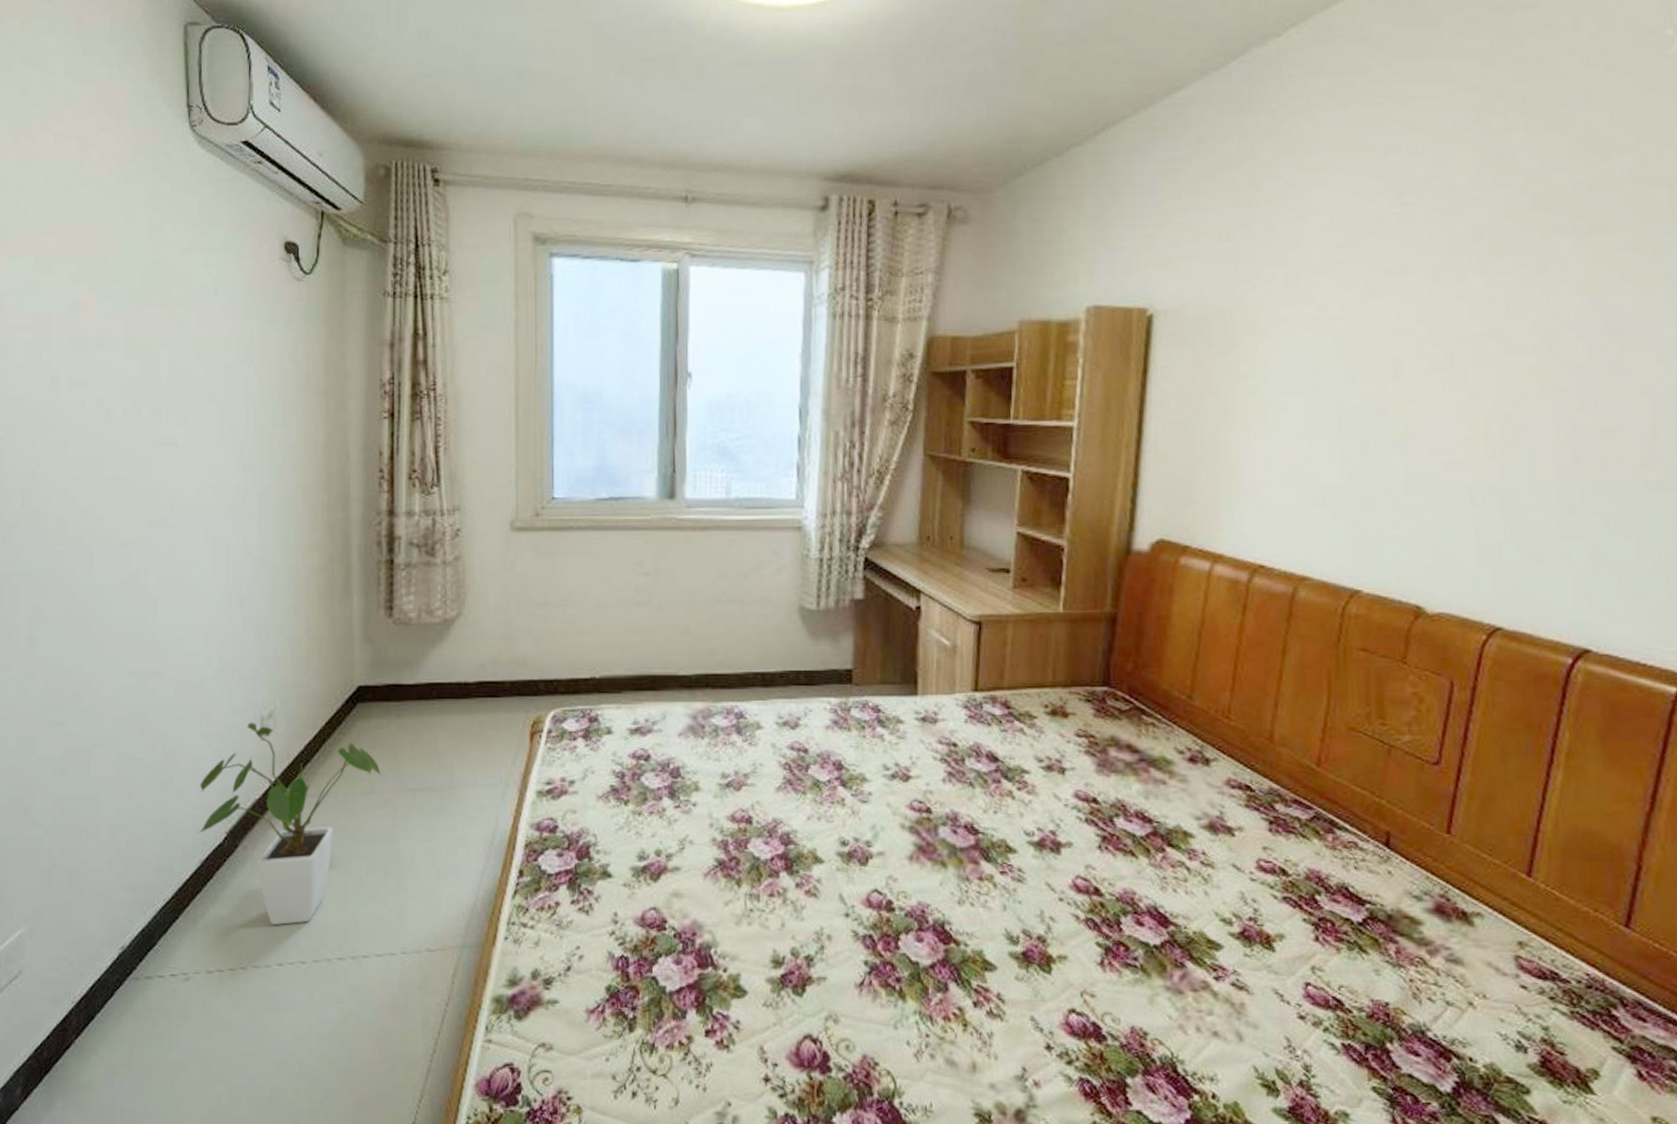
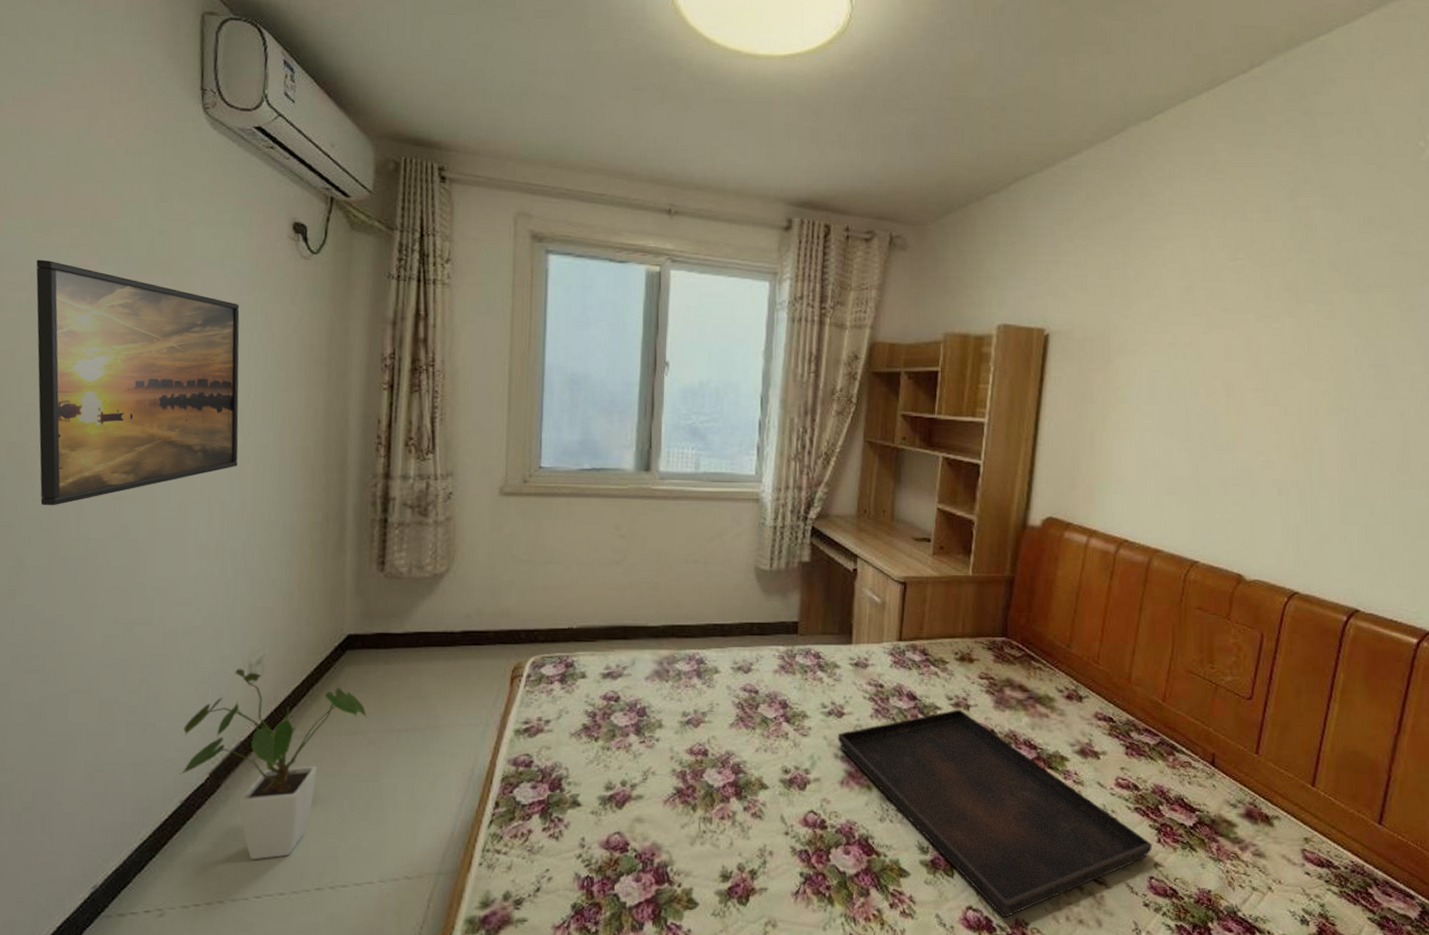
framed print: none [39,298,240,554] -> present [36,259,240,506]
serving tray: none [903,773,1309,1025] -> present [837,709,1153,918]

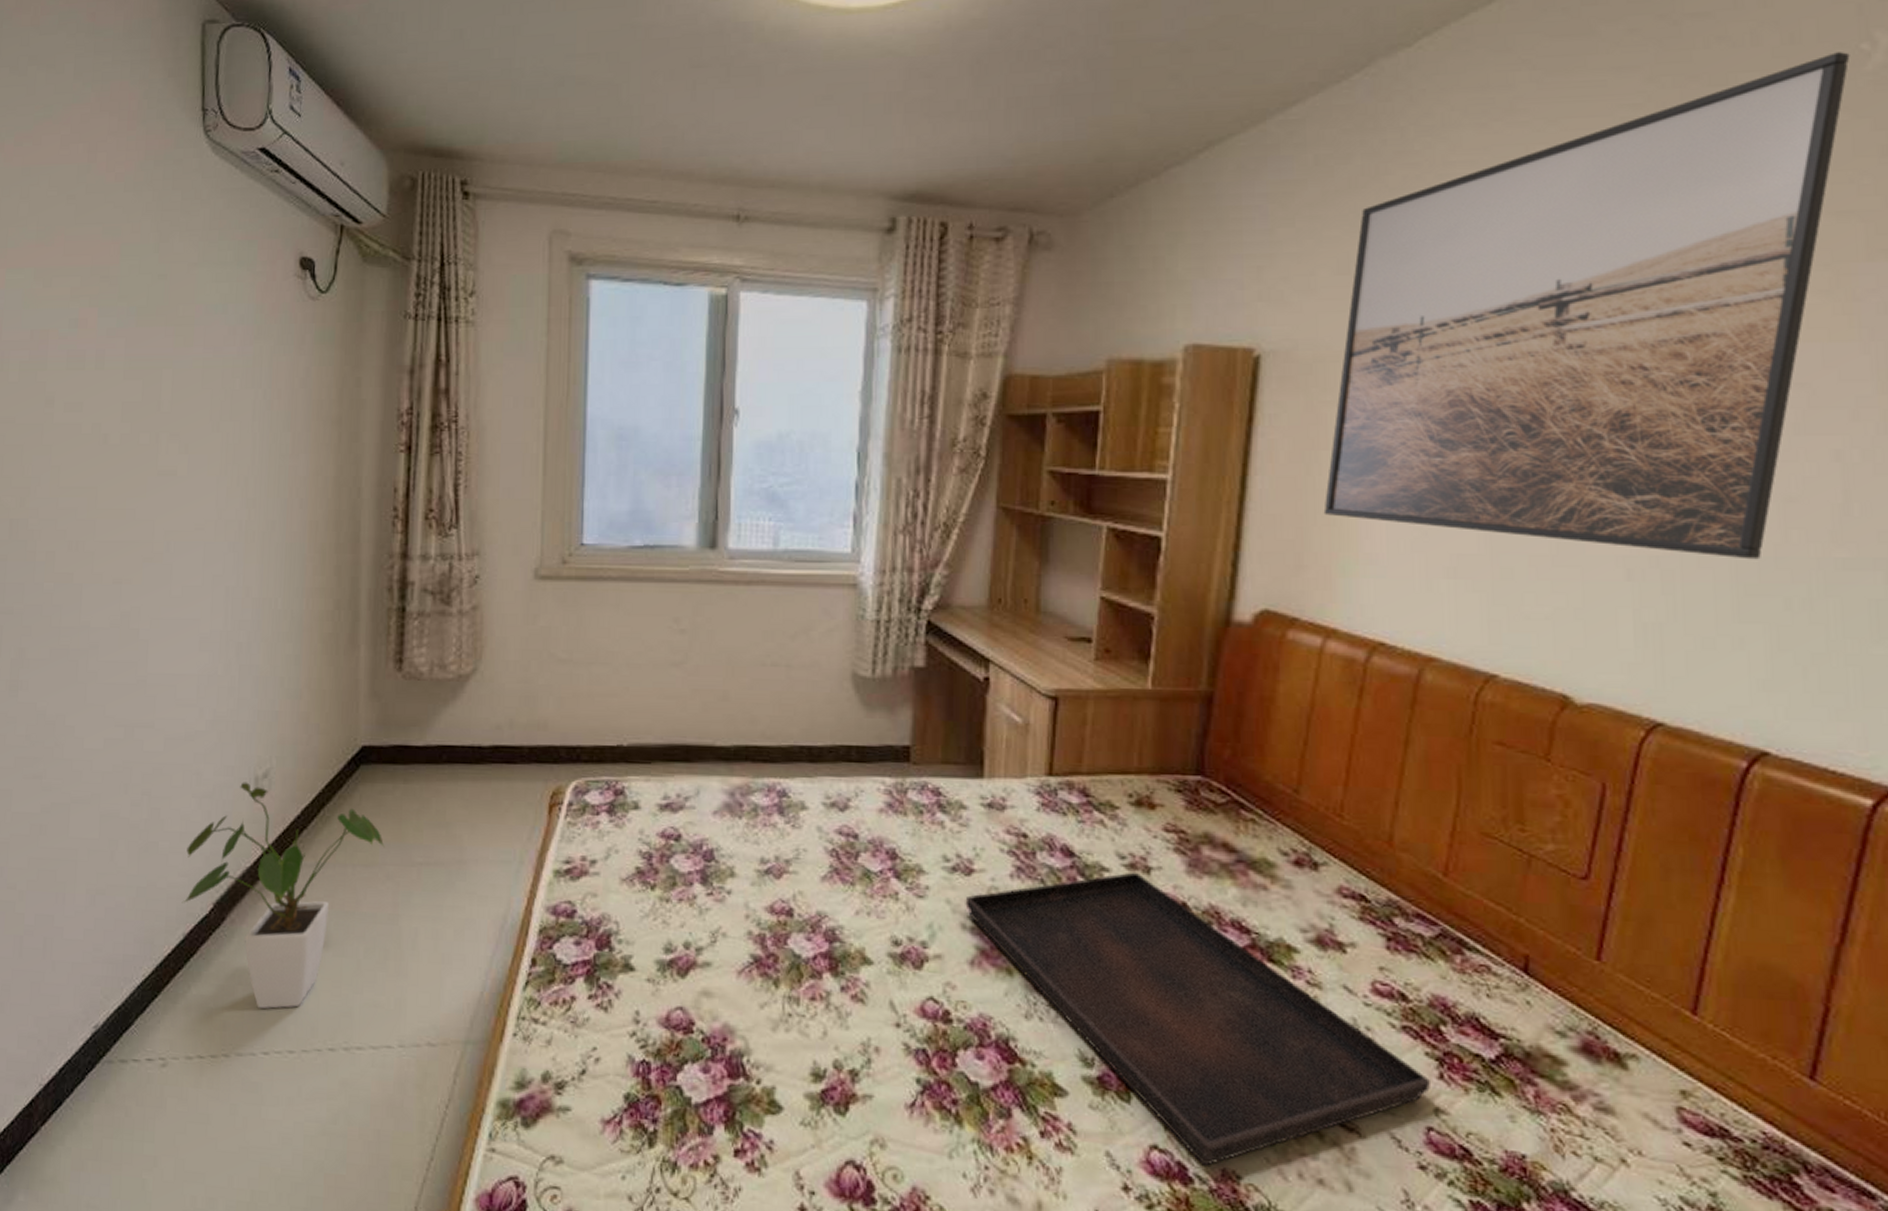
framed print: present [36,259,240,506] -> none [36,314,244,591]
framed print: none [1089,147,1413,482] -> present [1323,52,1850,560]

